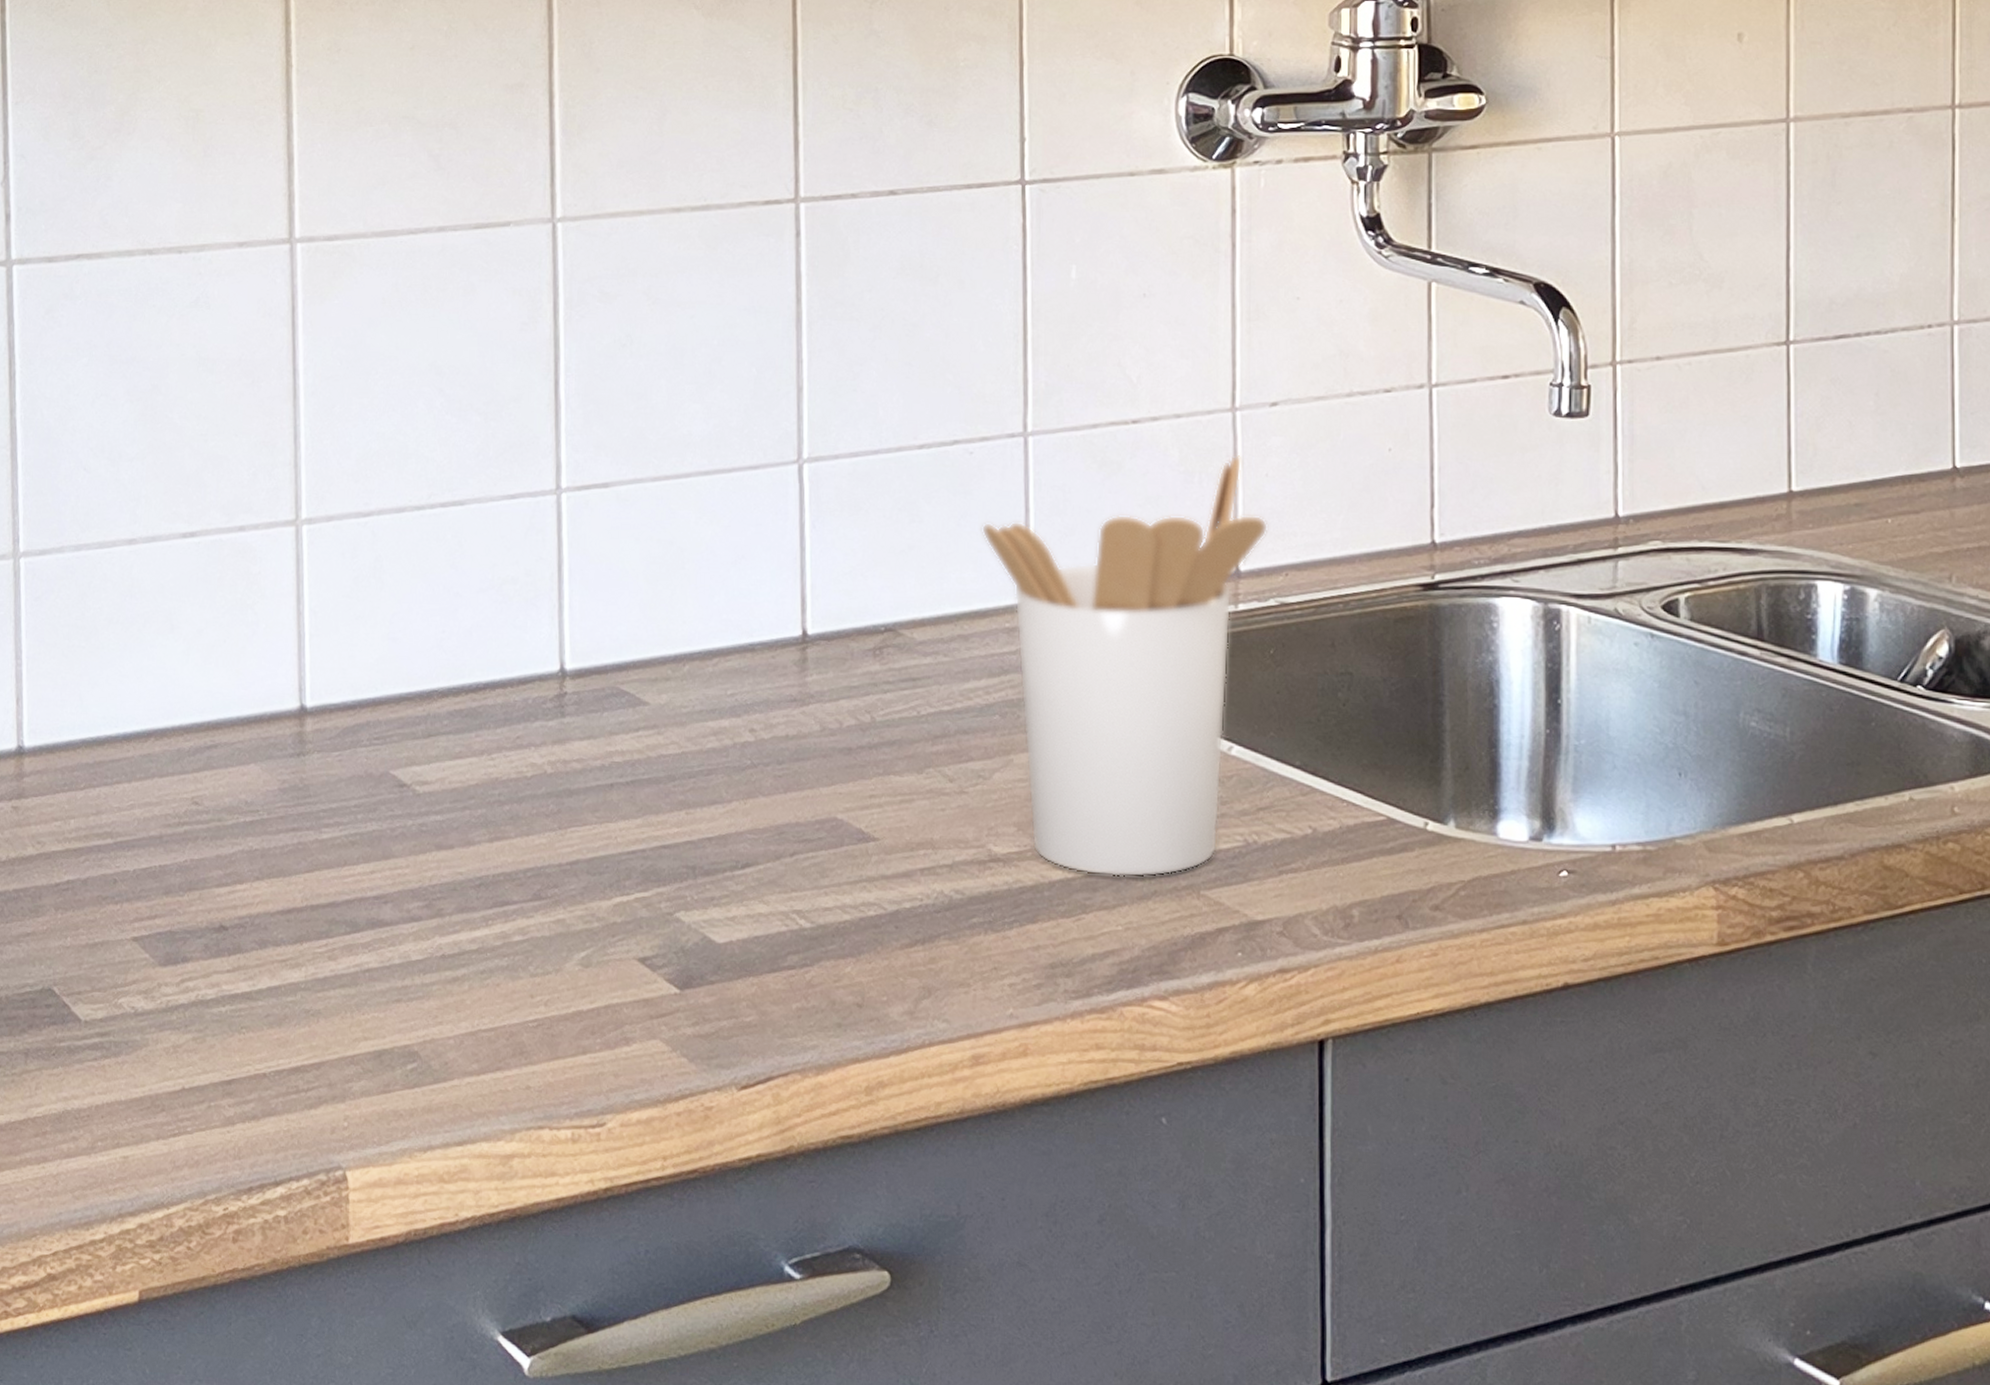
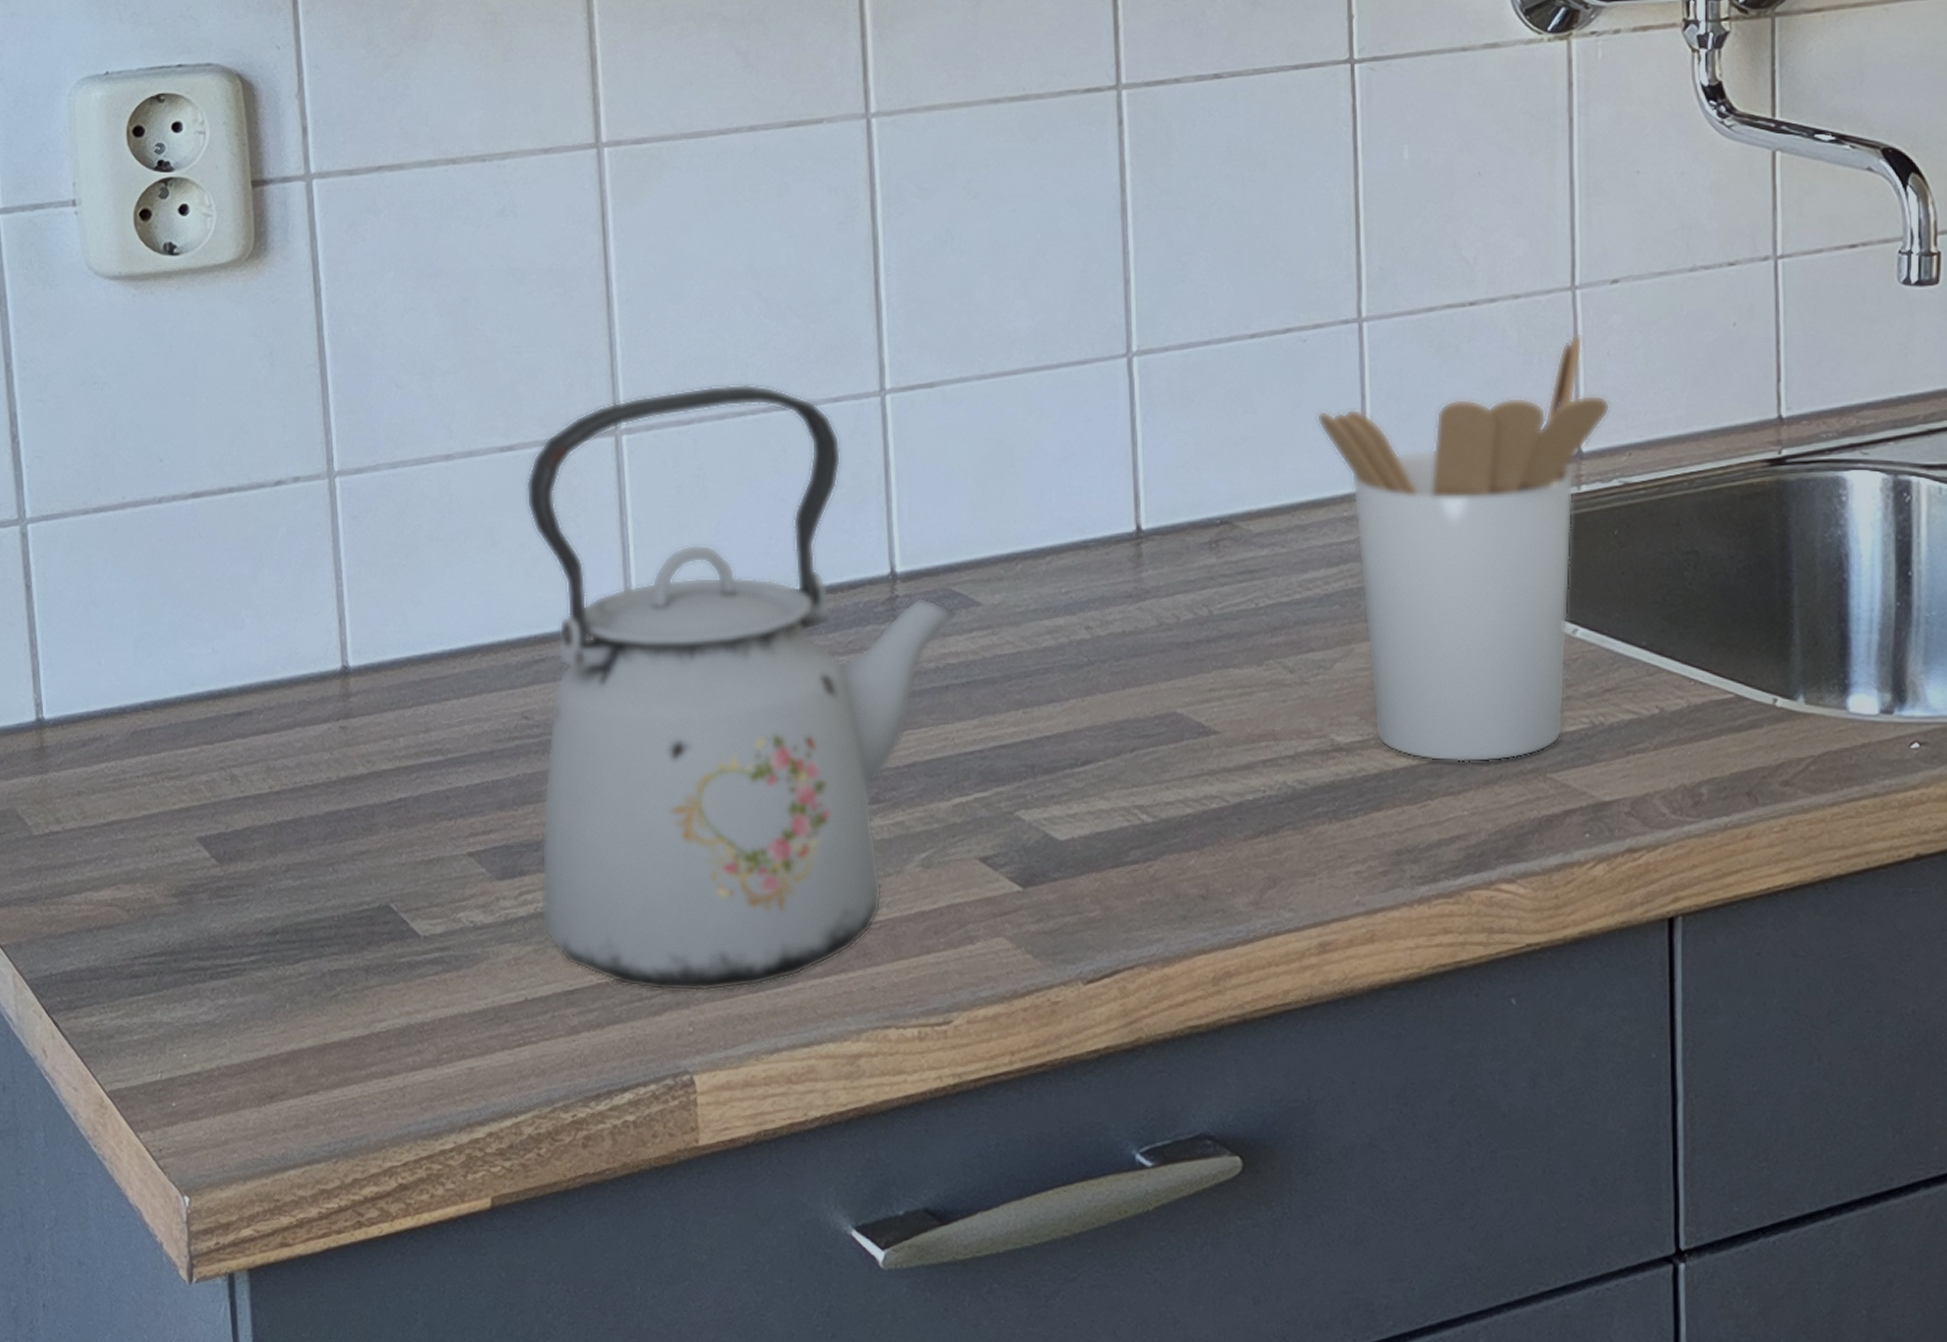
kettle: none [201,478,625,1086] -> present [526,384,958,992]

